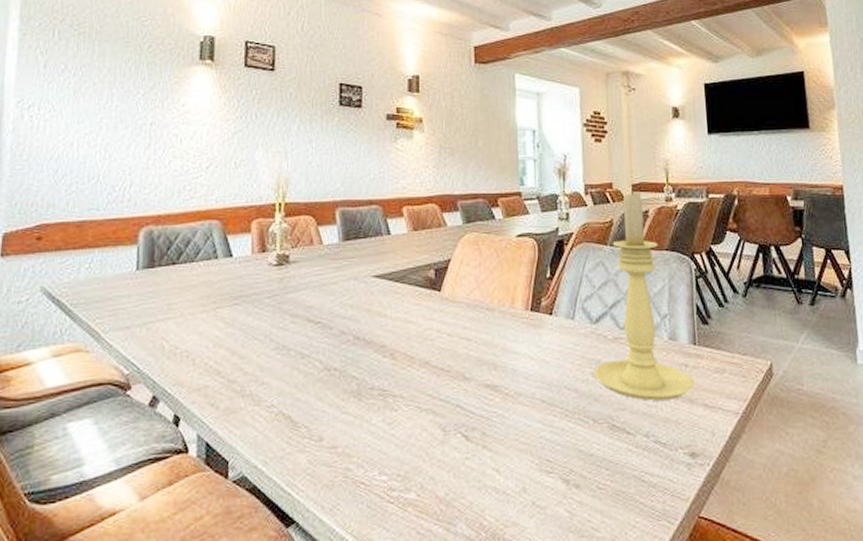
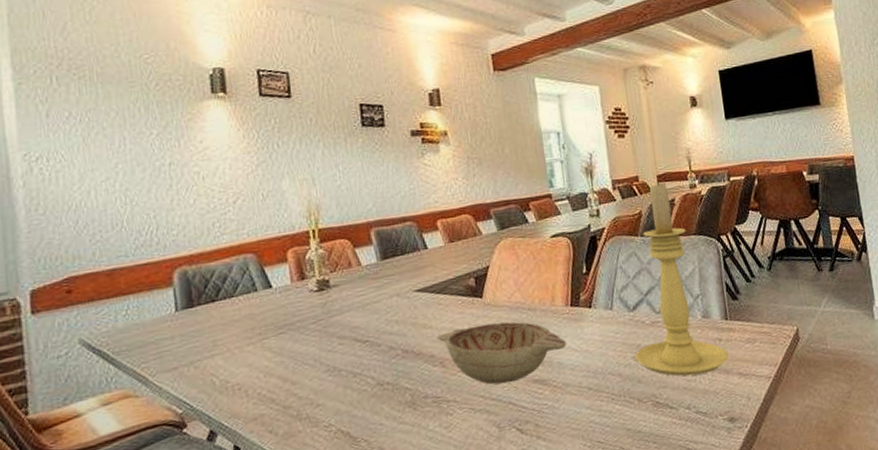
decorative bowl: none [389,319,523,385] -> present [436,321,567,385]

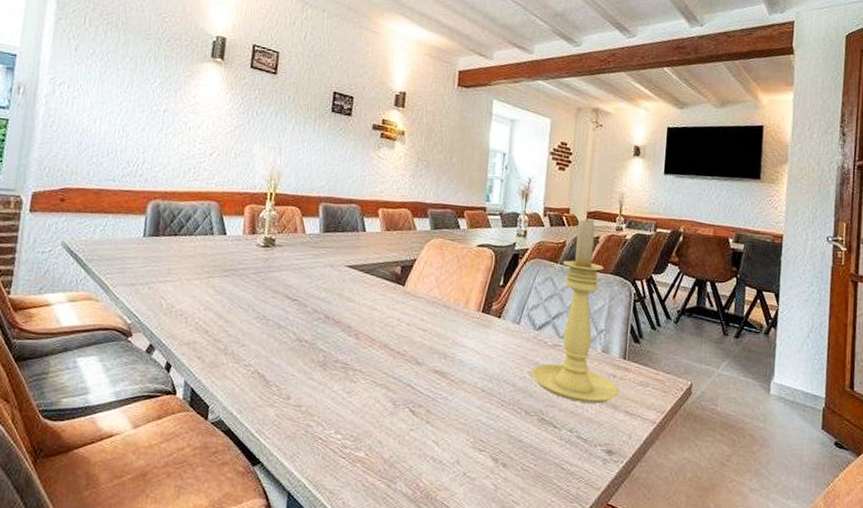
decorative bowl: present [436,321,567,385] -> none [356,308,471,368]

